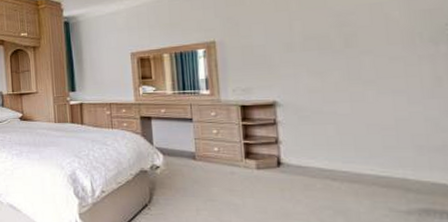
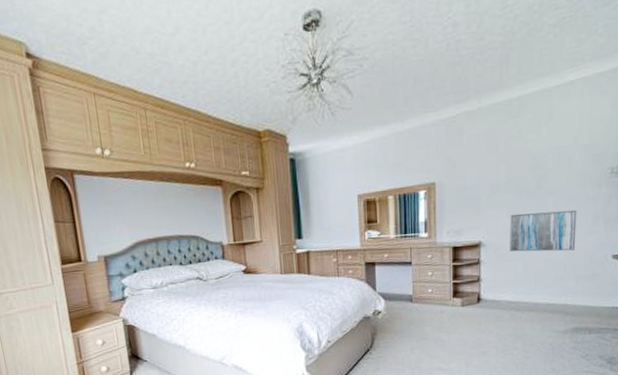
wall art: none [312,70,411,116] -> present [510,209,577,252]

